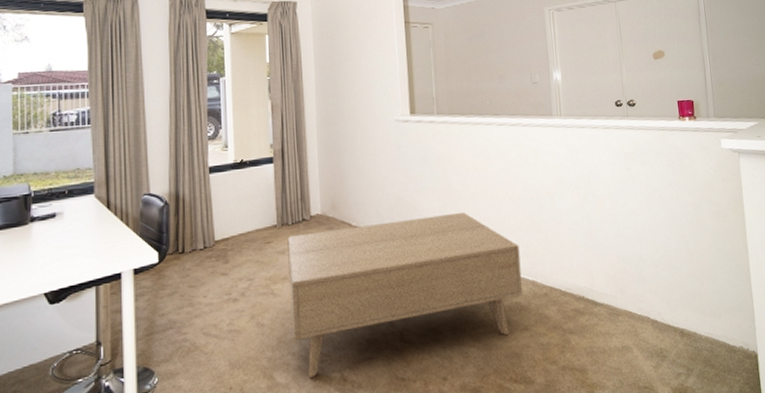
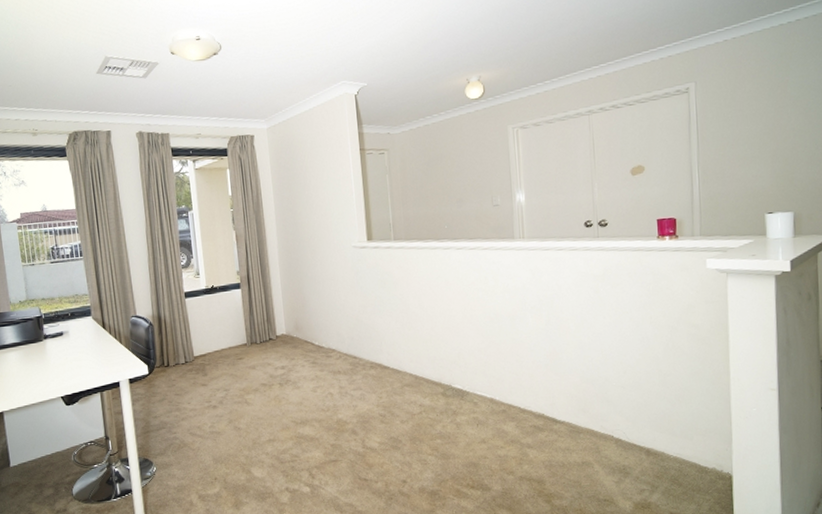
coffee table: present [287,212,523,379] -> none [257,333,481,475]

